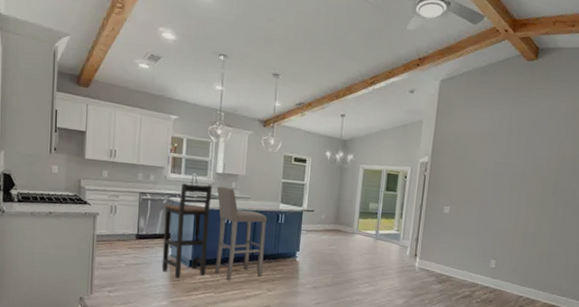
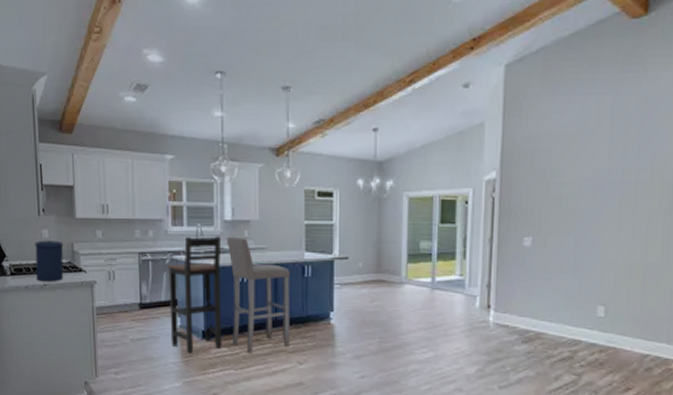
canister: none [43,174,72,212] -> present [35,240,64,283]

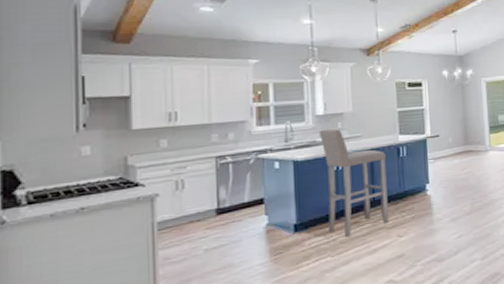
canister: present [35,240,64,283] -> none [69,156,113,207]
bar stool: present [167,236,222,354] -> none [251,130,317,251]

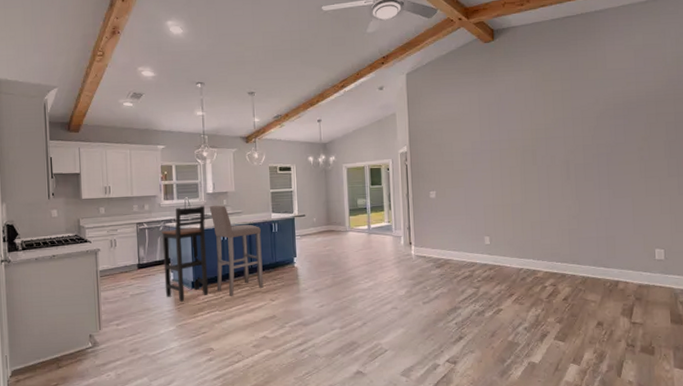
bar stool: none [251,130,317,251] -> present [161,205,209,302]

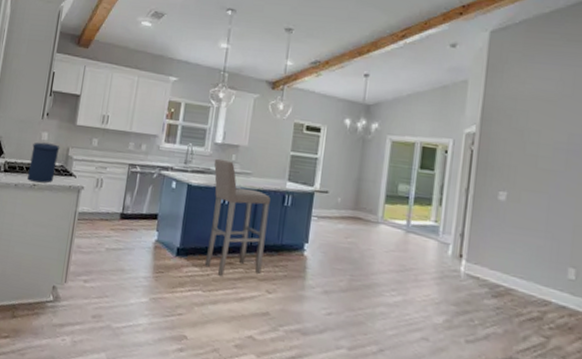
canister: none [45,218,71,254] -> present [27,142,60,184]
bar stool: present [161,205,209,302] -> none [145,154,210,270]

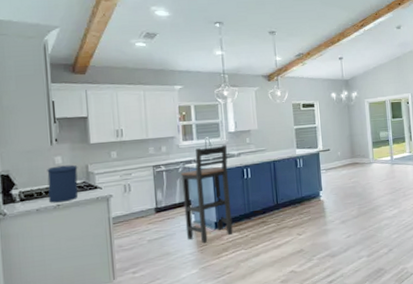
bar stool: none [145,154,210,270] -> present [180,145,233,244]
bar stool: present [204,158,270,276] -> none [231,143,290,234]

